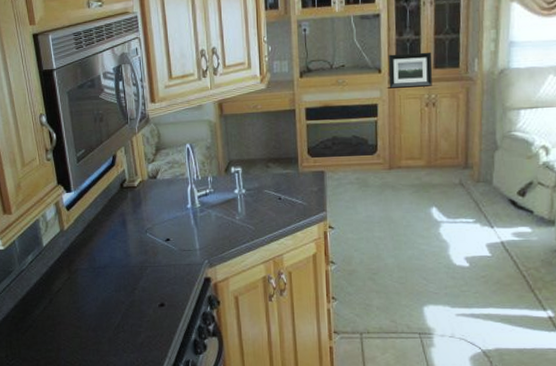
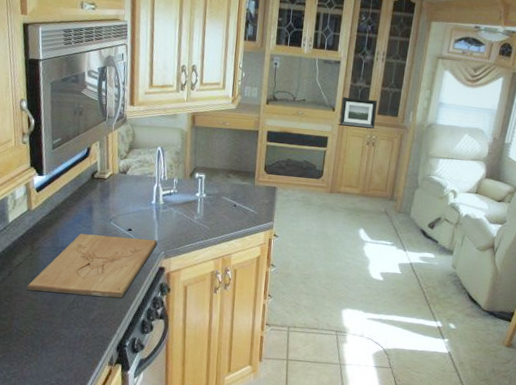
cutting board: none [70,248,200,318] -> present [27,233,158,298]

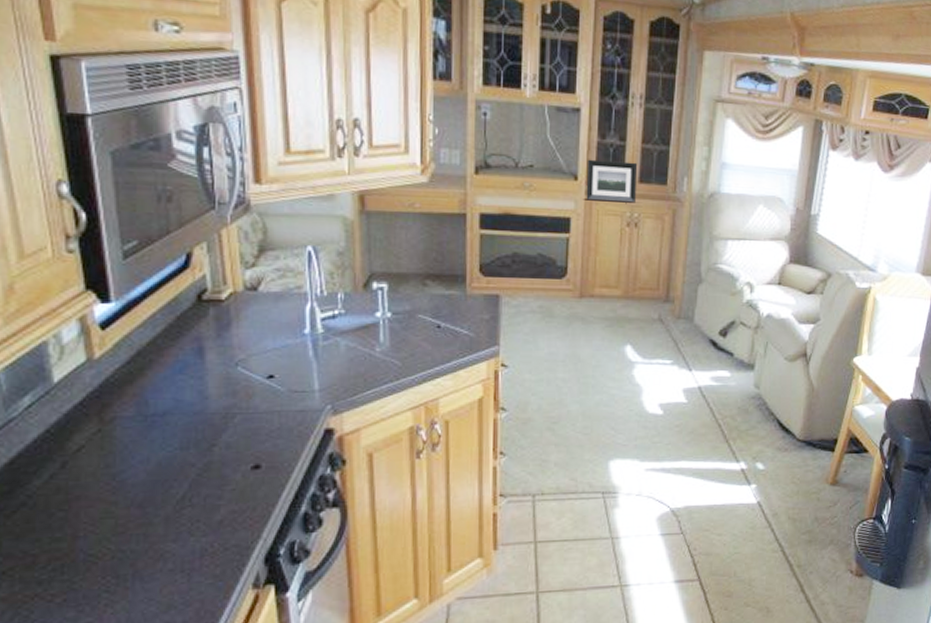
cutting board: present [27,233,158,298] -> none [98,388,319,489]

